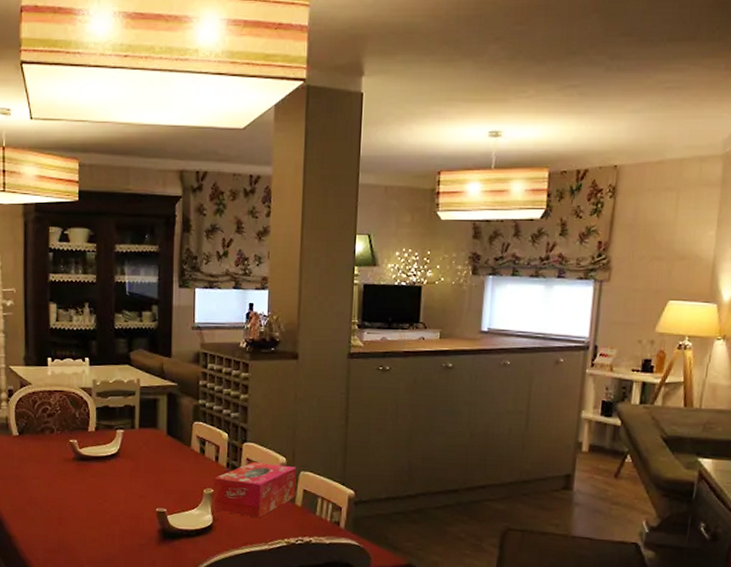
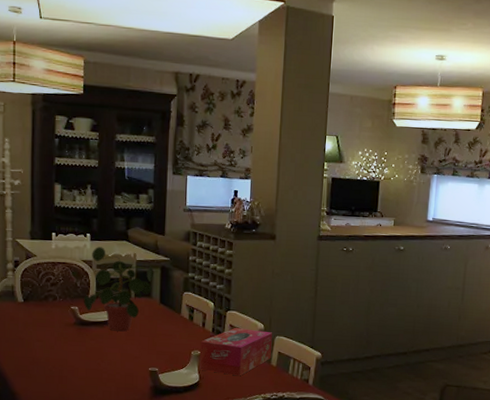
potted plant: none [82,372,159,467] -> present [83,247,153,331]

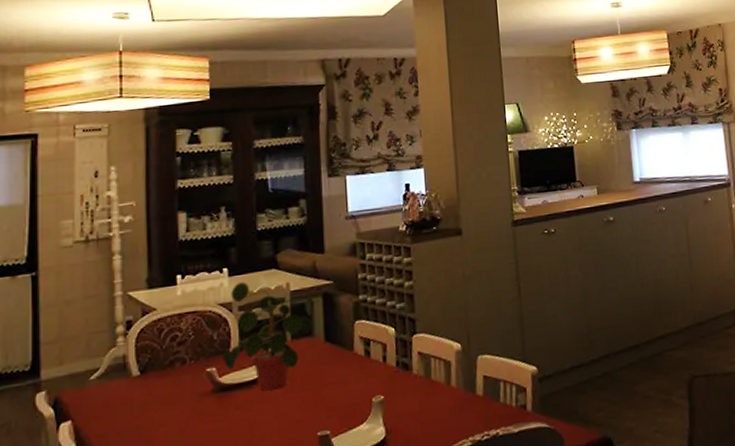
tissue box: present [200,327,273,376] -> none [383,352,476,421]

